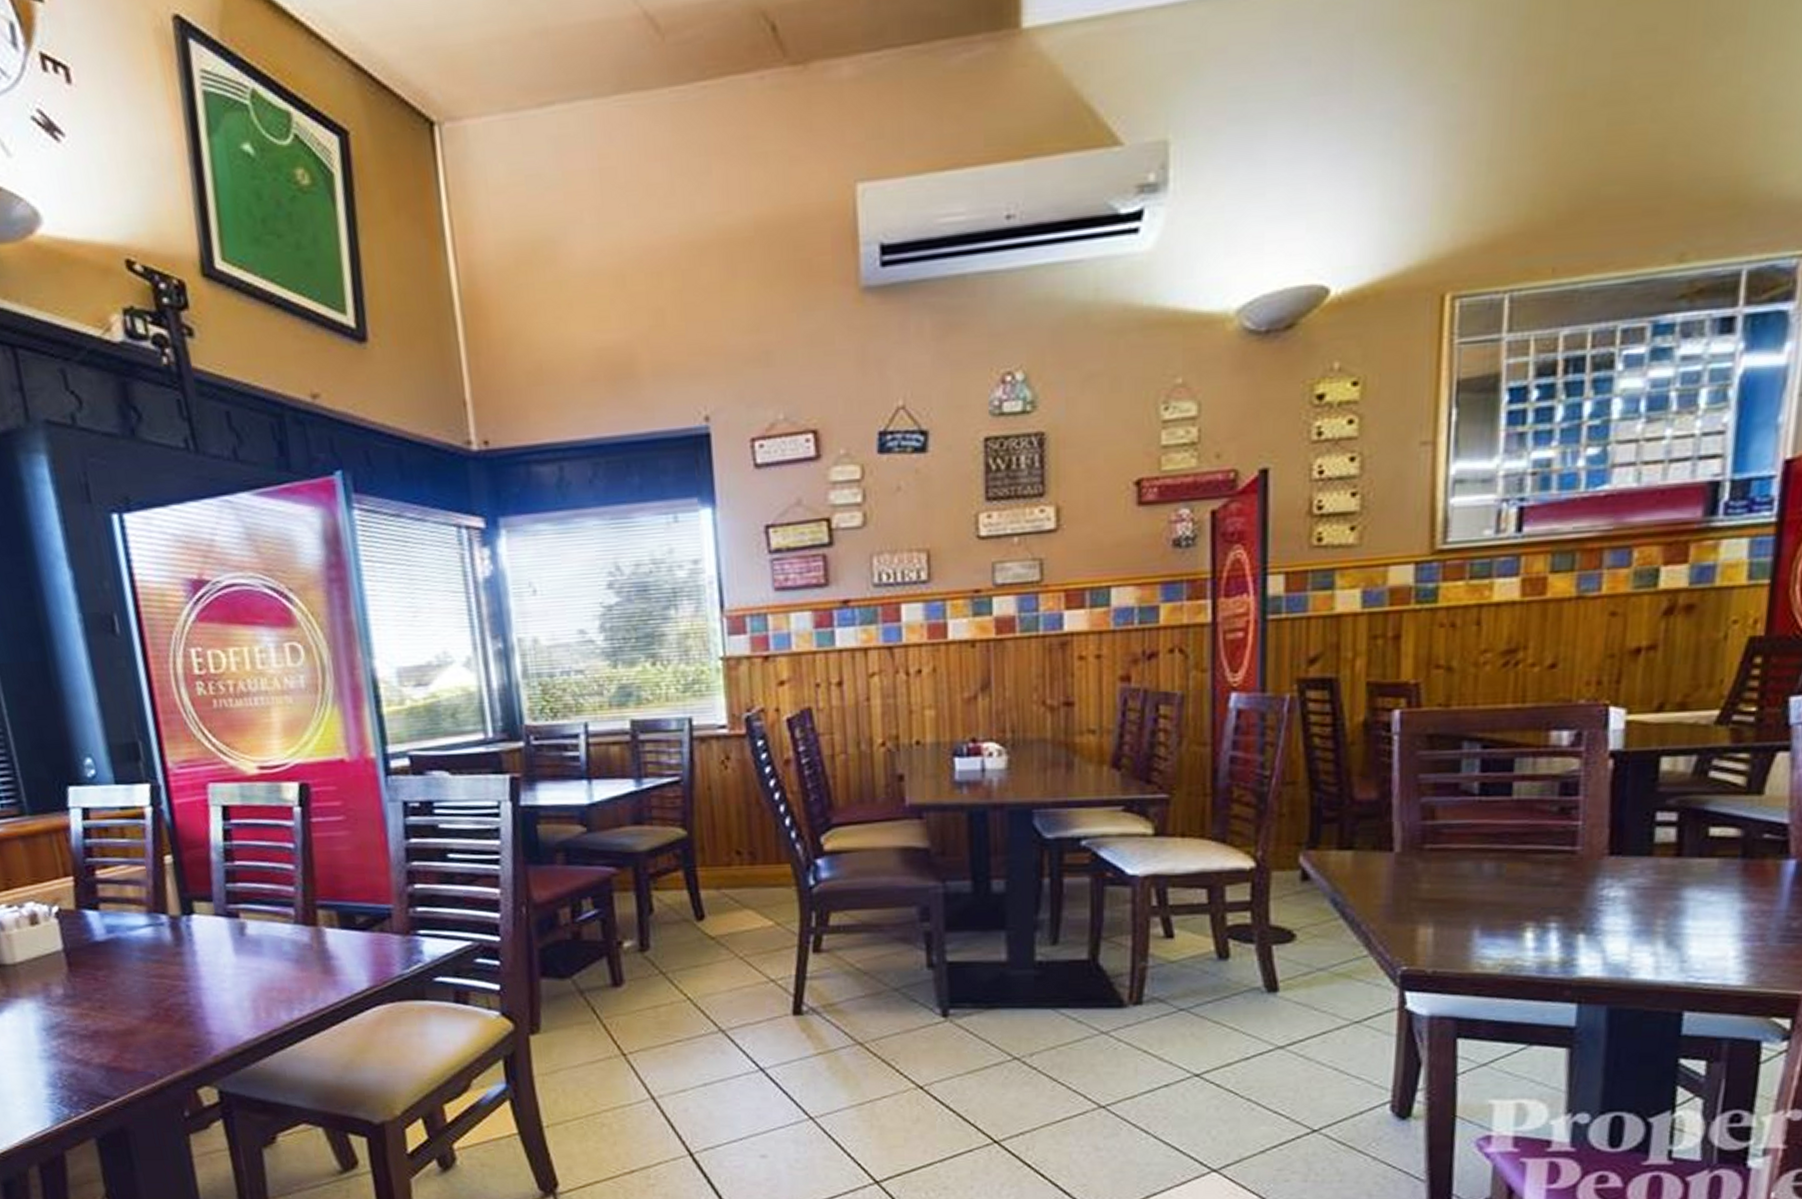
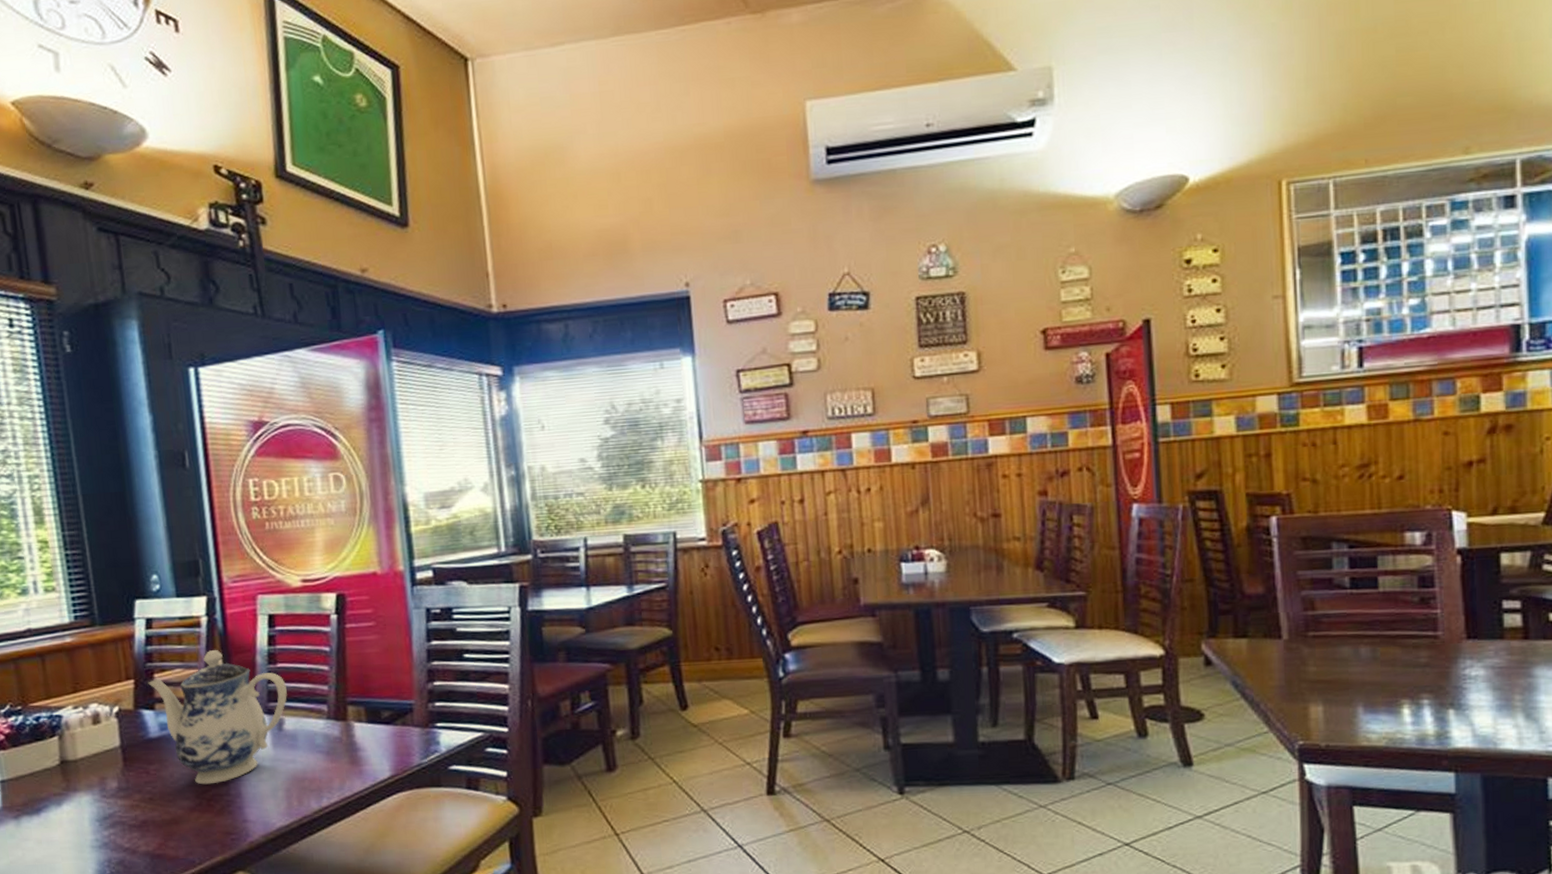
teapot: none [89,845,248,993] -> present [148,650,287,785]

